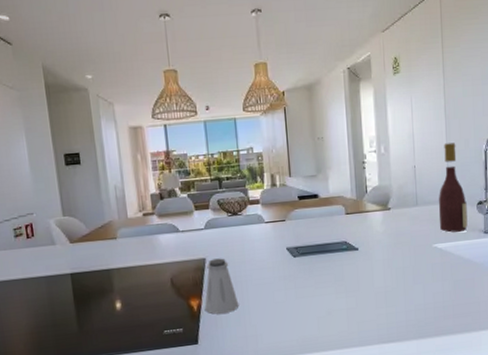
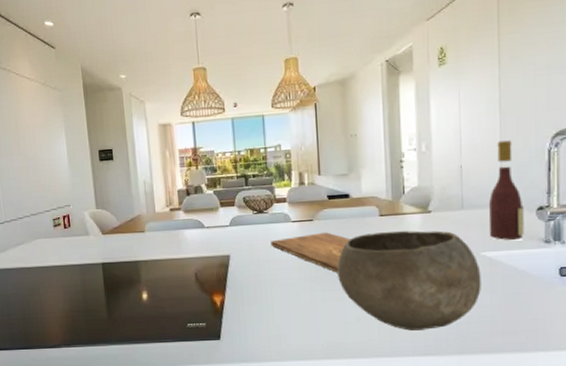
saltshaker: present [204,258,239,314] -> none [227,255,263,311]
cutting board: none [245,231,320,270] -> present [271,232,350,273]
bowl: none [308,226,434,321] -> present [336,230,481,331]

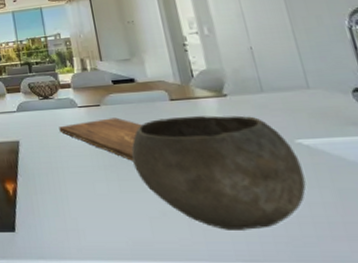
wine bottle: present [488,140,524,240] -> none [286,20,344,126]

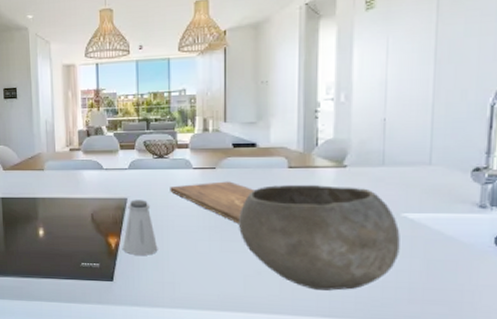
saltshaker: none [20,142,57,201] -> present [122,200,158,255]

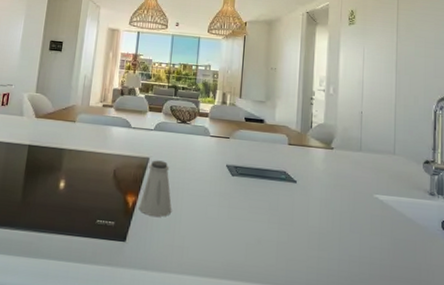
cutting board: present [170,181,254,224] -> none [188,150,260,192]
bowl: present [238,185,400,291] -> none [244,159,373,264]

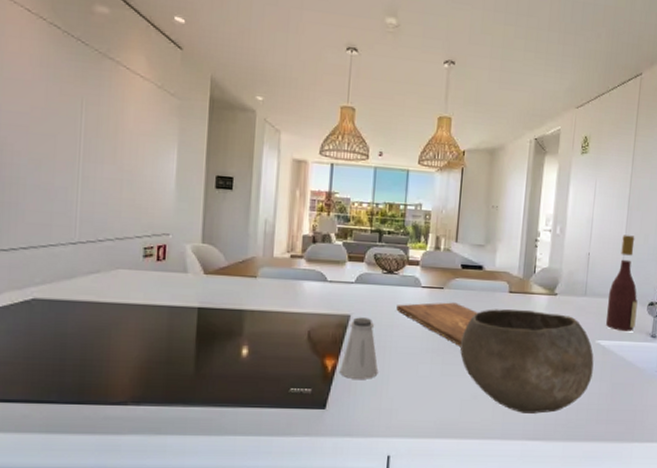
cutting board: none [188,150,260,192] -> present [396,302,478,346]
bowl: none [244,159,373,264] -> present [459,309,594,414]
wine bottle: none [382,96,413,188] -> present [605,235,638,331]

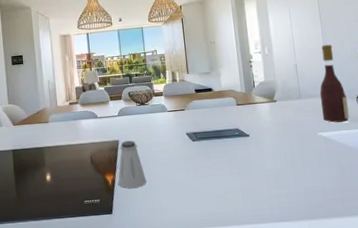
cutting board: present [396,302,478,346] -> none [151,119,215,153]
bowl: present [459,309,594,414] -> none [205,116,321,200]

